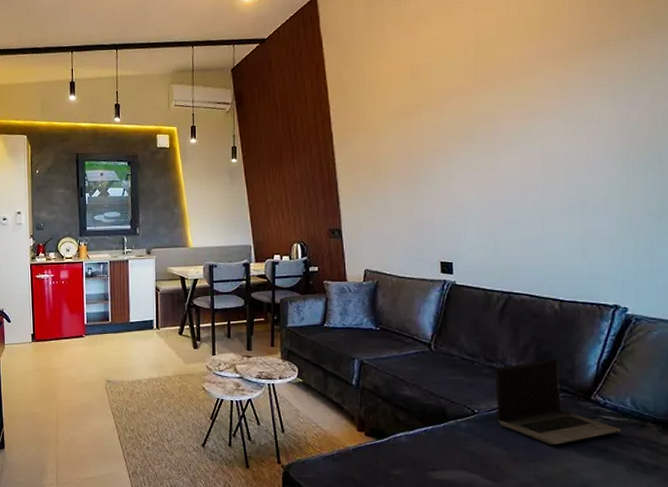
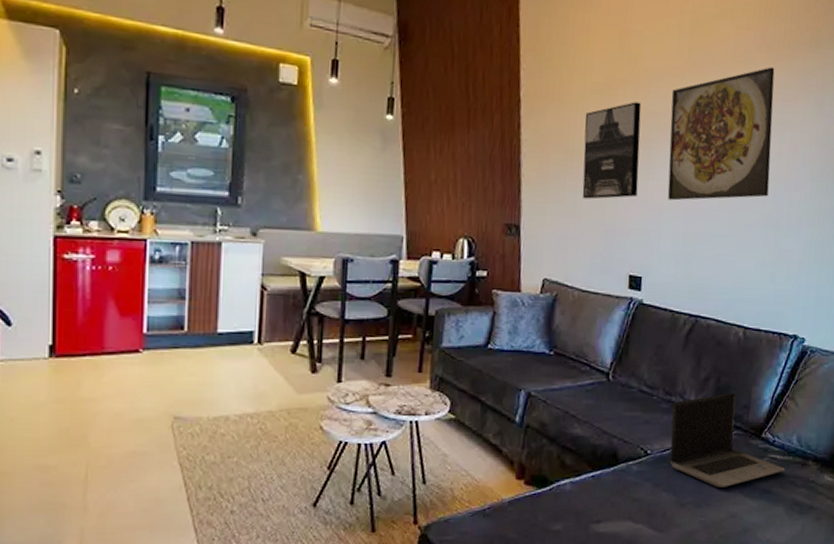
wall art: none [387,120,441,203] -> present [582,101,642,200]
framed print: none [463,71,570,197] -> present [667,67,775,201]

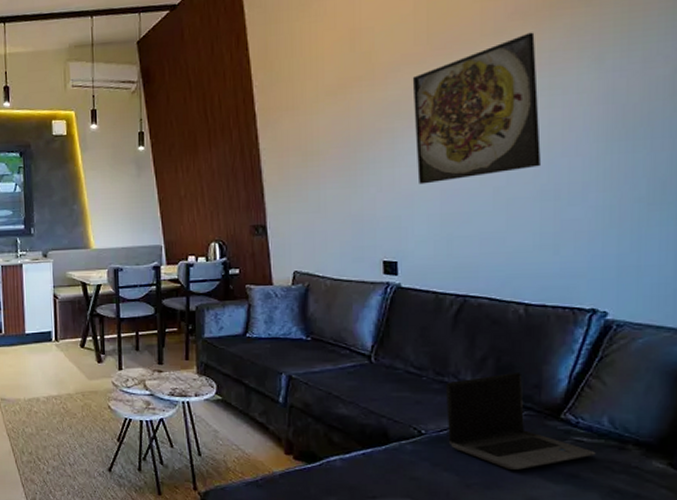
wall art: present [582,101,642,200] -> none [321,95,384,194]

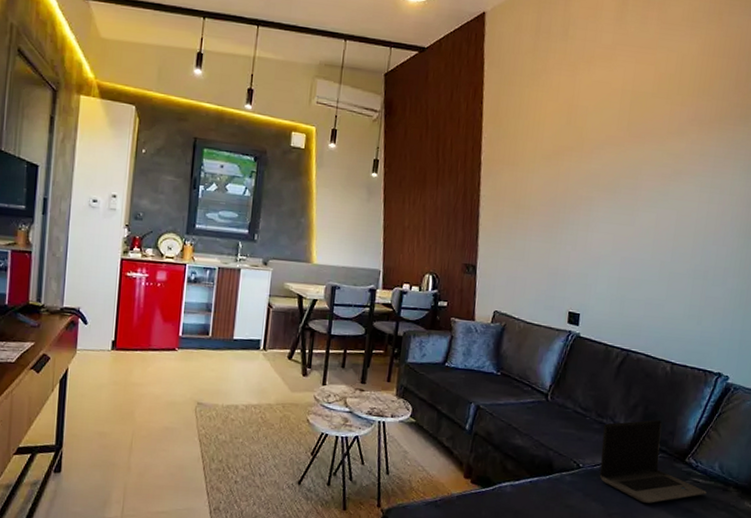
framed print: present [412,32,541,185] -> none [605,138,706,250]

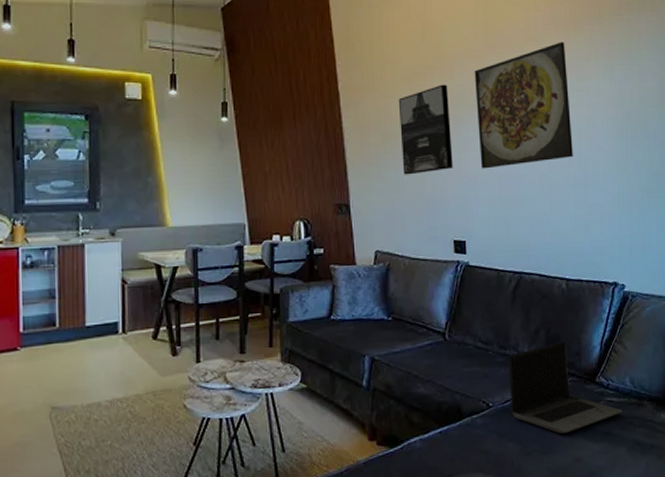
wall art: none [530,166,585,247] -> present [398,84,453,175]
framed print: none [605,138,706,250] -> present [474,42,573,169]

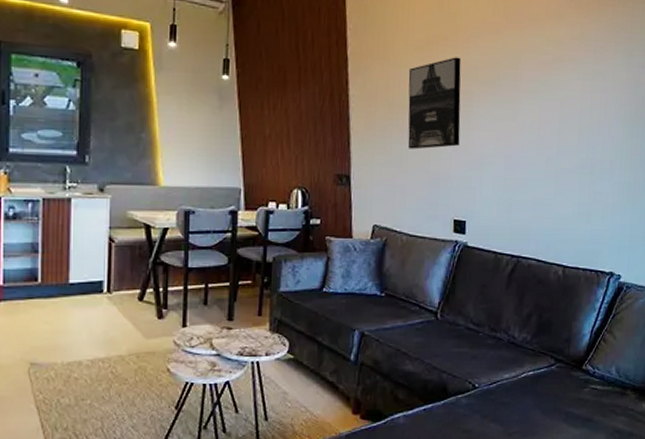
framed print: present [474,42,573,169] -> none [487,21,586,149]
laptop computer: present [507,342,622,434] -> none [496,328,605,417]

